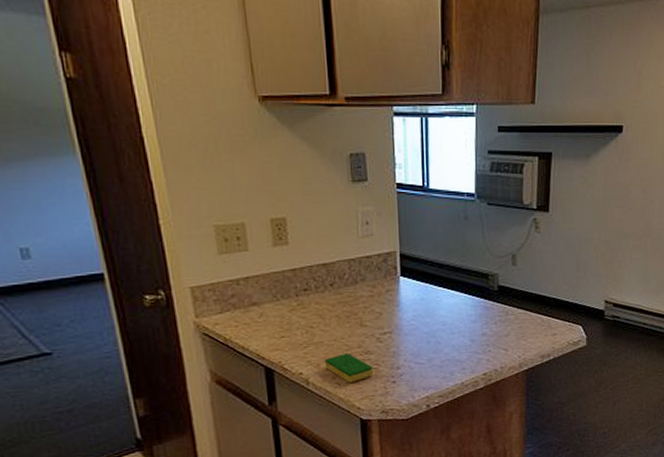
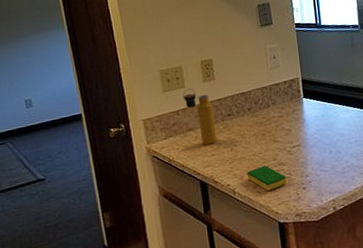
water bottle: none [244,253,289,324] -> present [182,88,218,145]

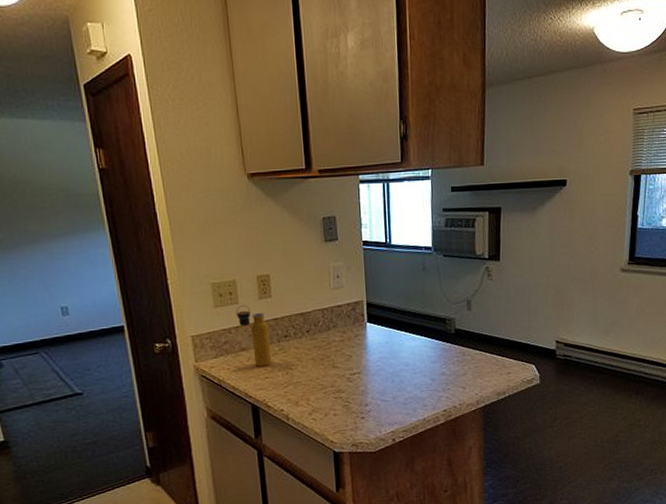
dish sponge: present [246,165,287,192] -> none [302,392,344,419]

